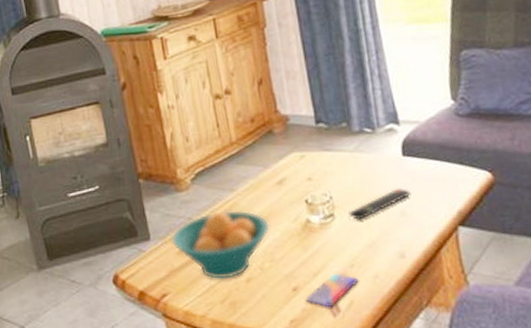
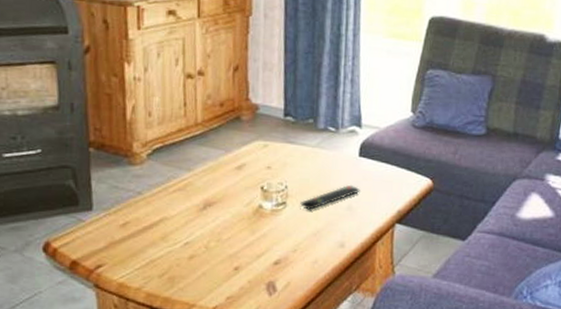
fruit bowl: present [171,210,270,280] -> none [116,189,222,255]
smartphone: present [305,273,359,307] -> none [244,257,299,287]

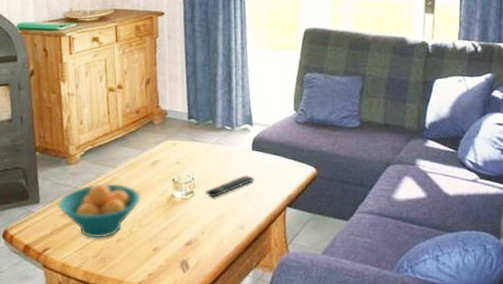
fruit bowl: none [116,189,222,255] -> present [58,183,141,239]

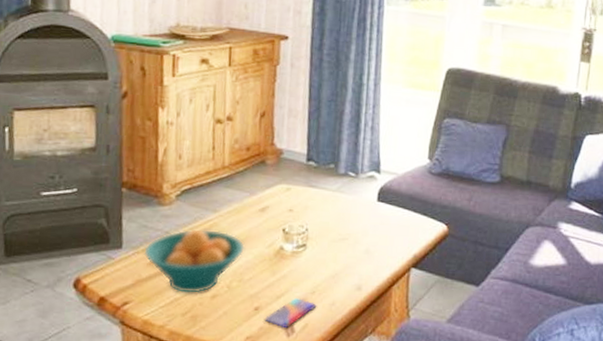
smartphone: none [162,239,207,264] -> present [264,298,317,327]
remote control: present [205,174,255,198] -> none [320,228,378,253]

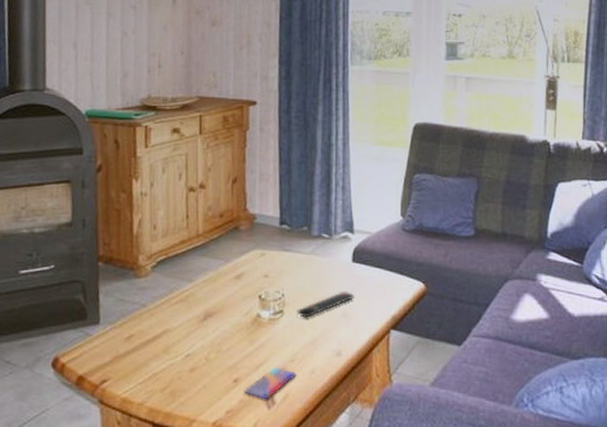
fruit bowl: present [144,229,245,294] -> none [121,300,221,368]
remote control: none [320,228,378,253] -> present [297,290,355,318]

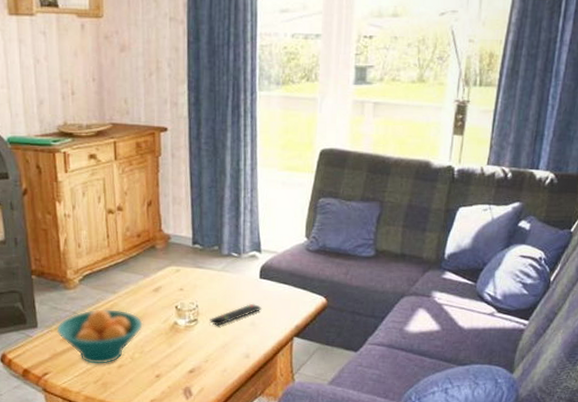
fruit bowl: none [121,300,221,368] -> present [56,309,143,365]
smartphone: present [244,367,297,399] -> none [165,366,211,391]

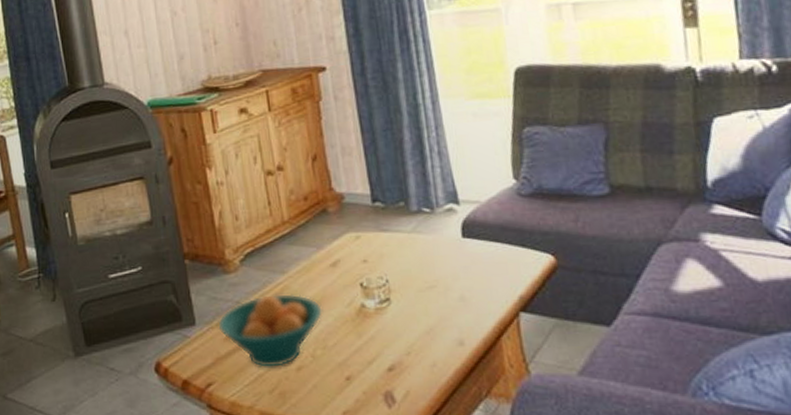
remote control: present [210,303,262,326] -> none [405,271,471,305]

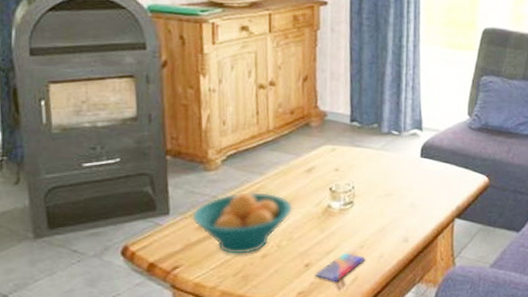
smartphone: none [358,362,416,398] -> present [315,253,366,281]

